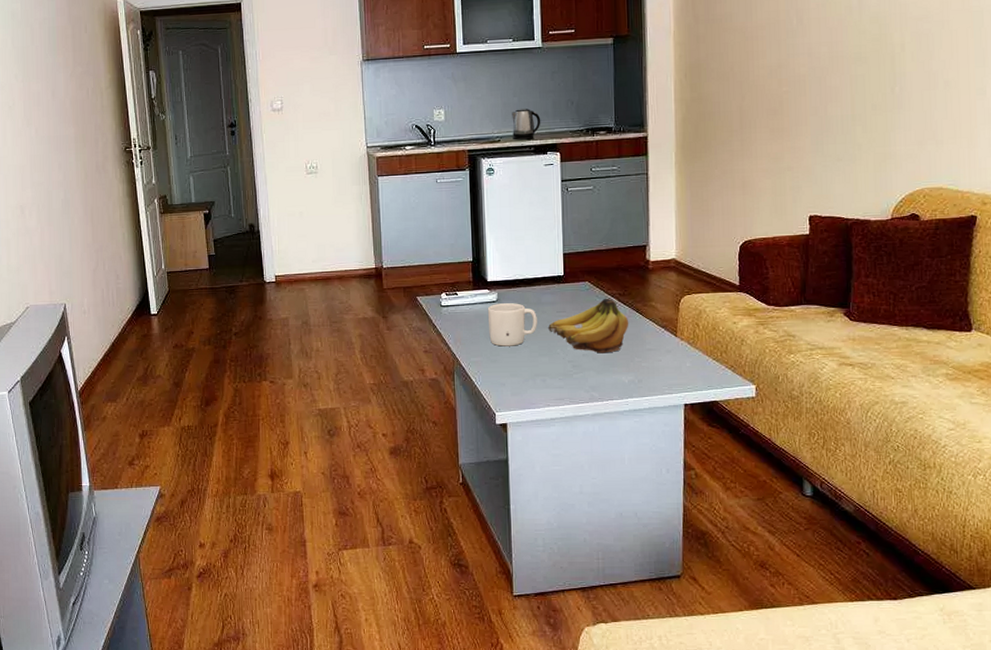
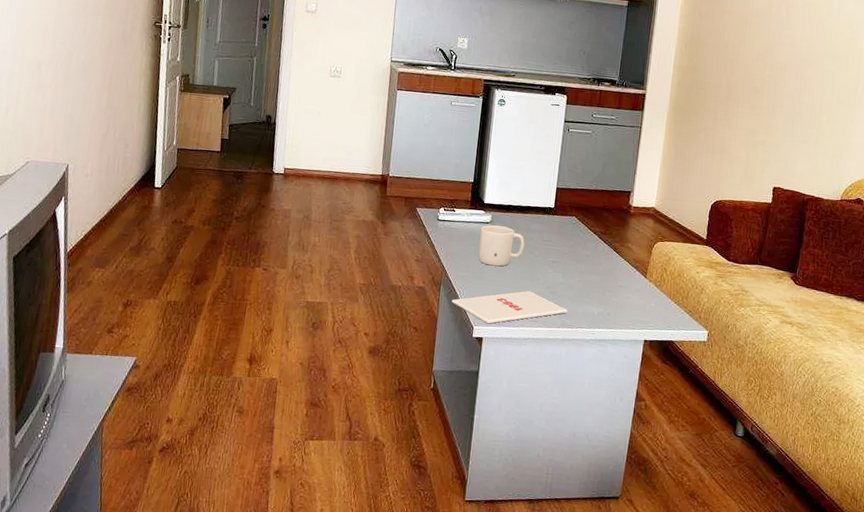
magazine: none [468,367,594,409] -> present [451,290,567,324]
kettle: present [512,108,541,140] -> none [526,49,554,80]
fruit: present [547,298,629,354] -> none [532,234,606,285]

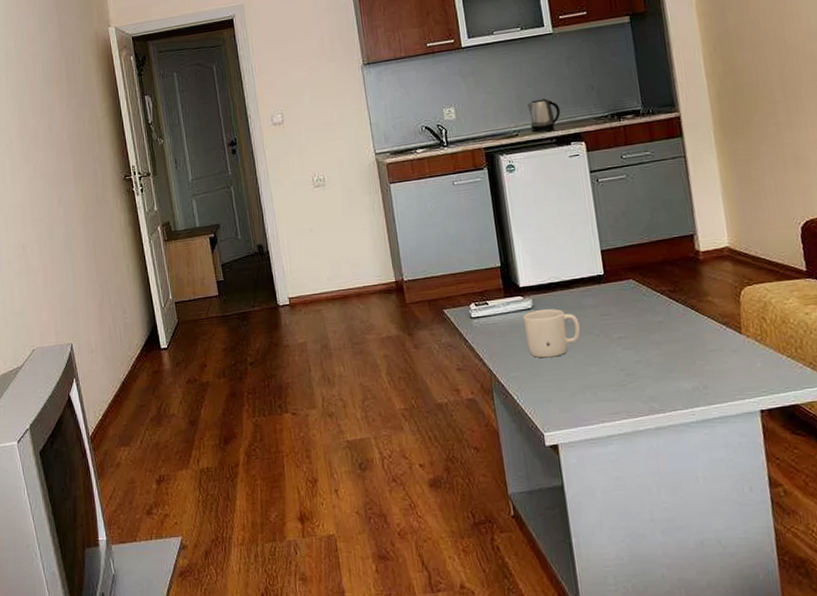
magazine: present [451,290,567,324] -> none [510,377,653,427]
kettle: none [526,49,554,80] -> present [527,98,561,133]

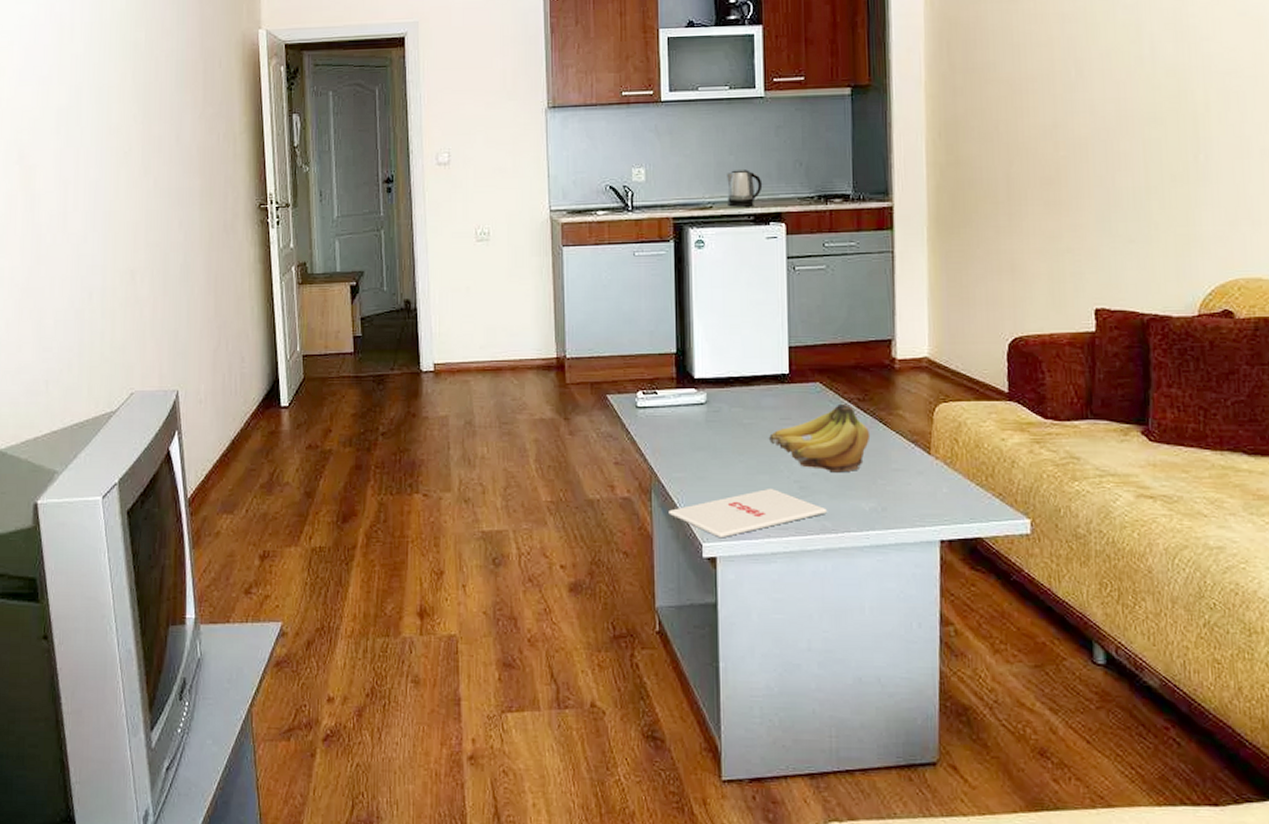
magazine: none [510,377,653,427] -> present [668,487,827,539]
mug: present [522,309,581,358] -> none [694,406,756,460]
fruit: none [592,295,685,359] -> present [768,403,871,473]

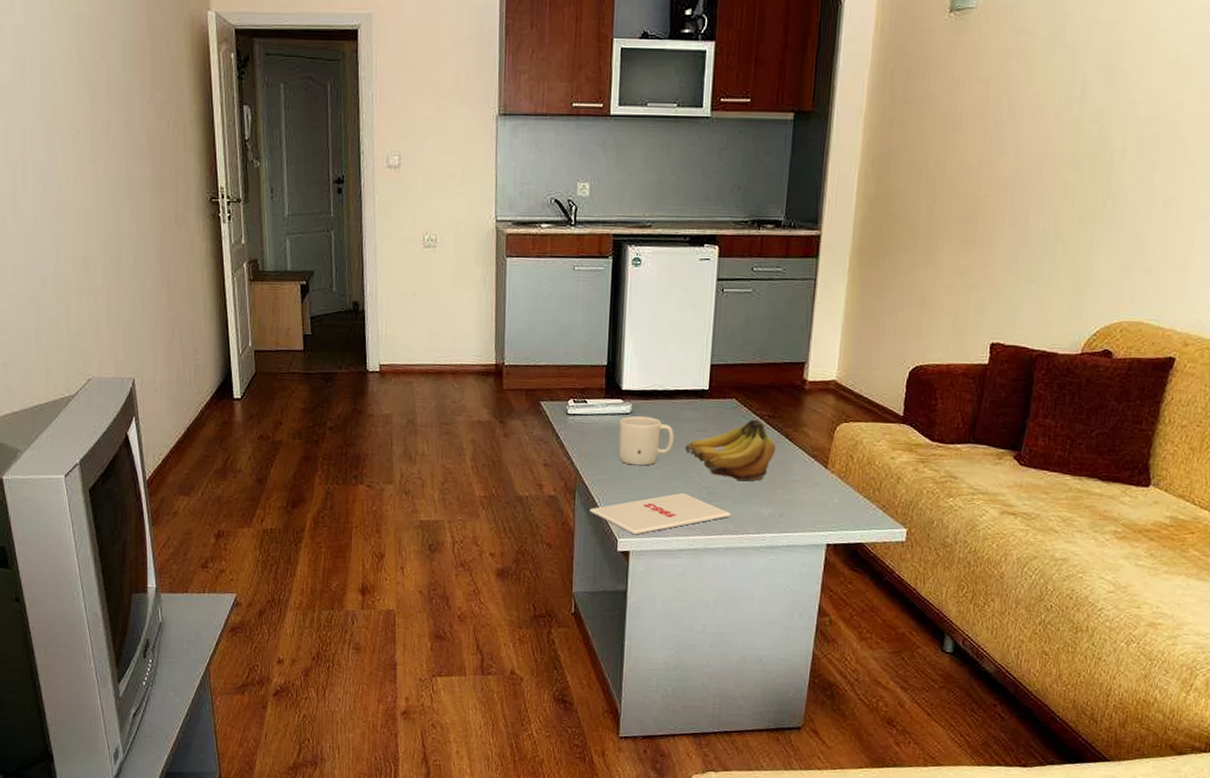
mug: none [694,406,756,460] -> present [618,416,674,466]
kettle: present [727,168,763,207] -> none [666,189,701,228]

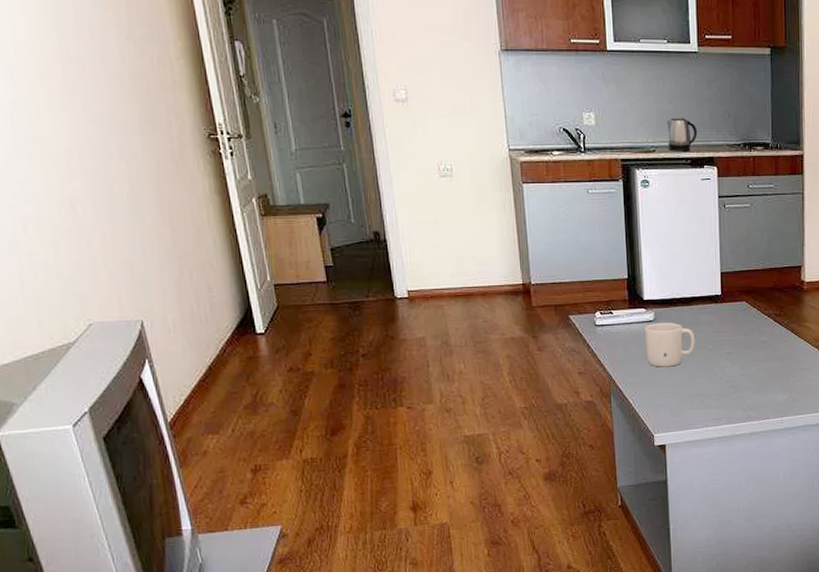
magazine: present [590,492,730,535] -> none [626,387,751,430]
kettle: none [666,189,701,228] -> present [667,116,698,152]
fruit: present [684,419,776,482] -> none [705,318,785,373]

